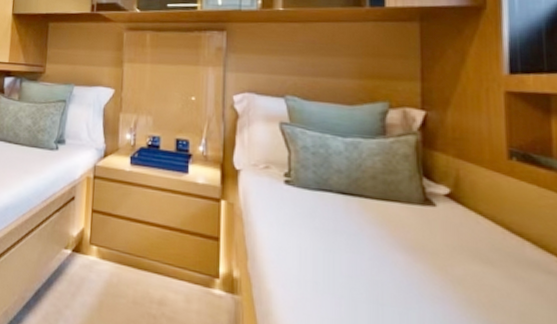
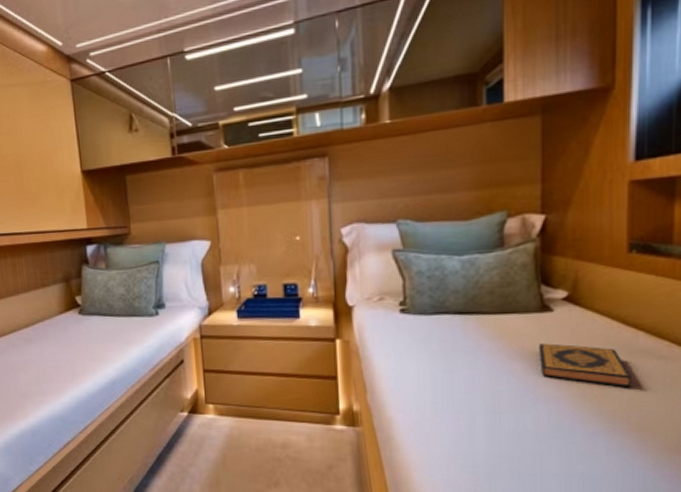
hardback book: none [423,237,520,301] -> present [539,343,631,388]

